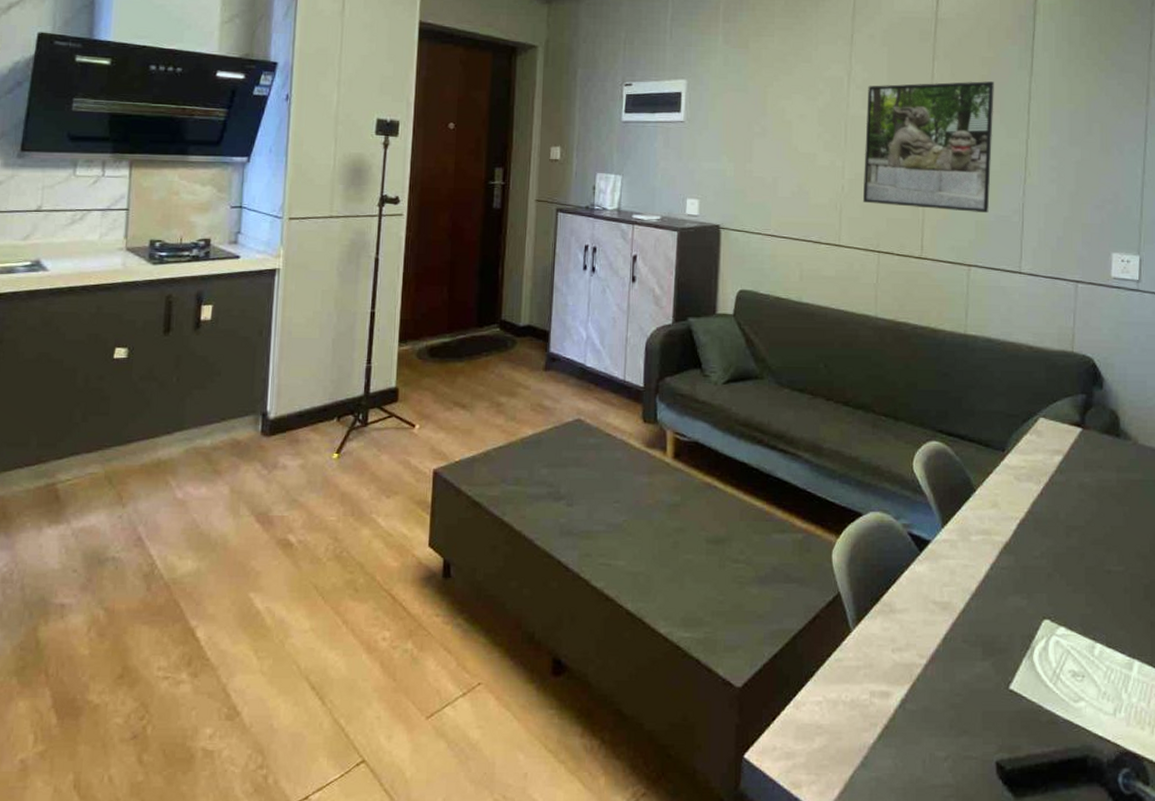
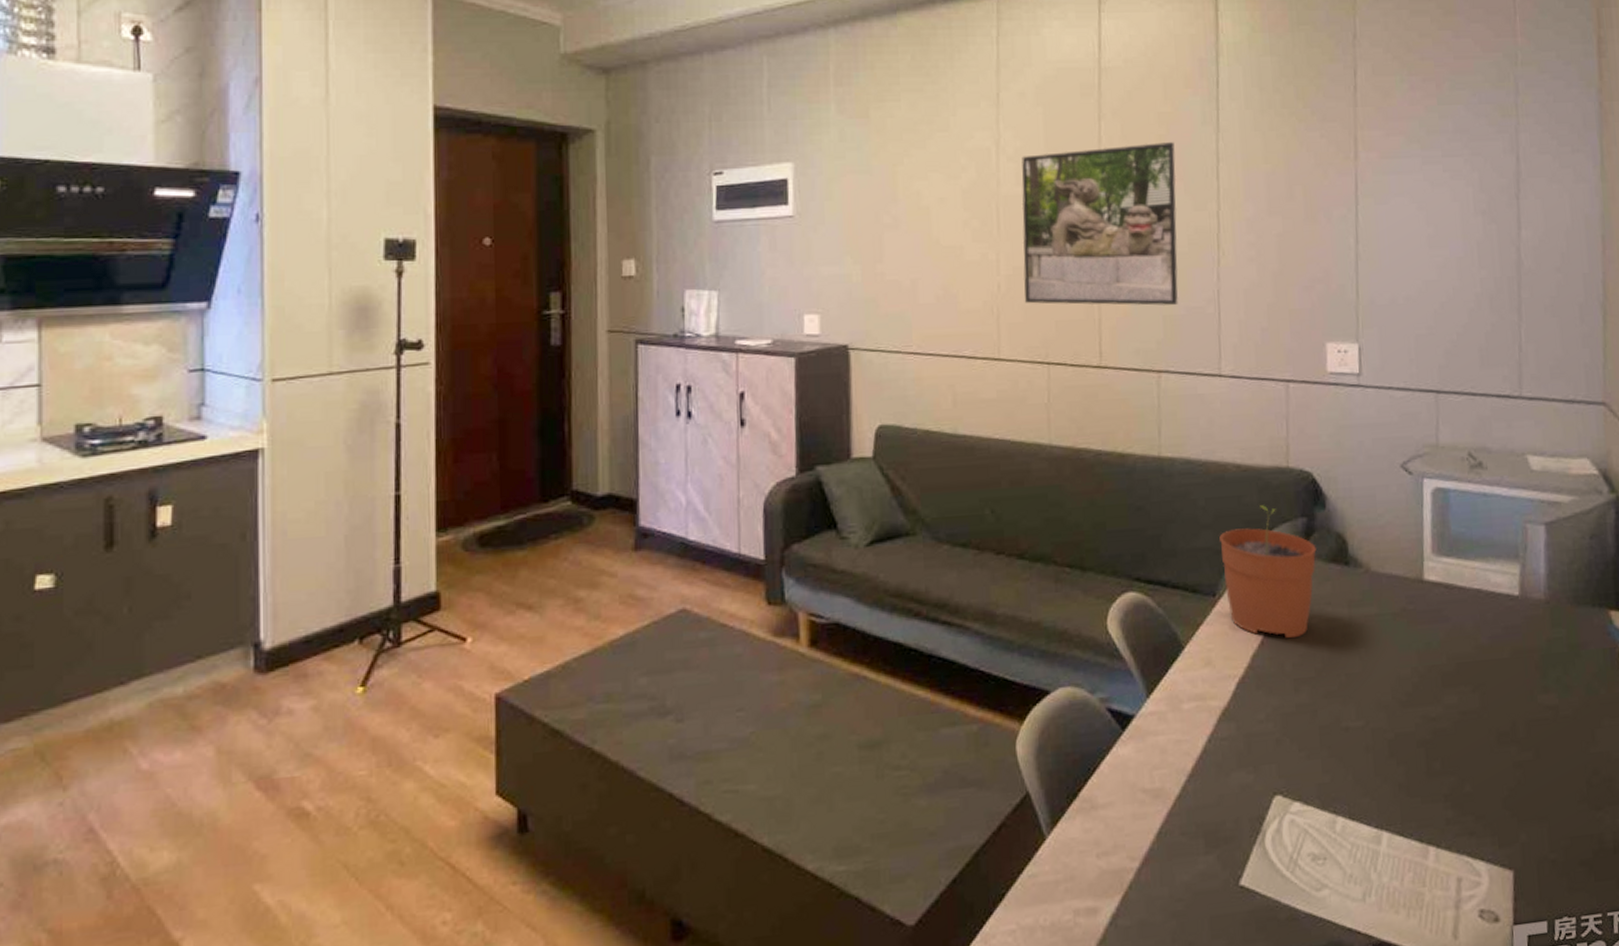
plant pot: none [1011,381,1093,492] -> present [1219,505,1317,638]

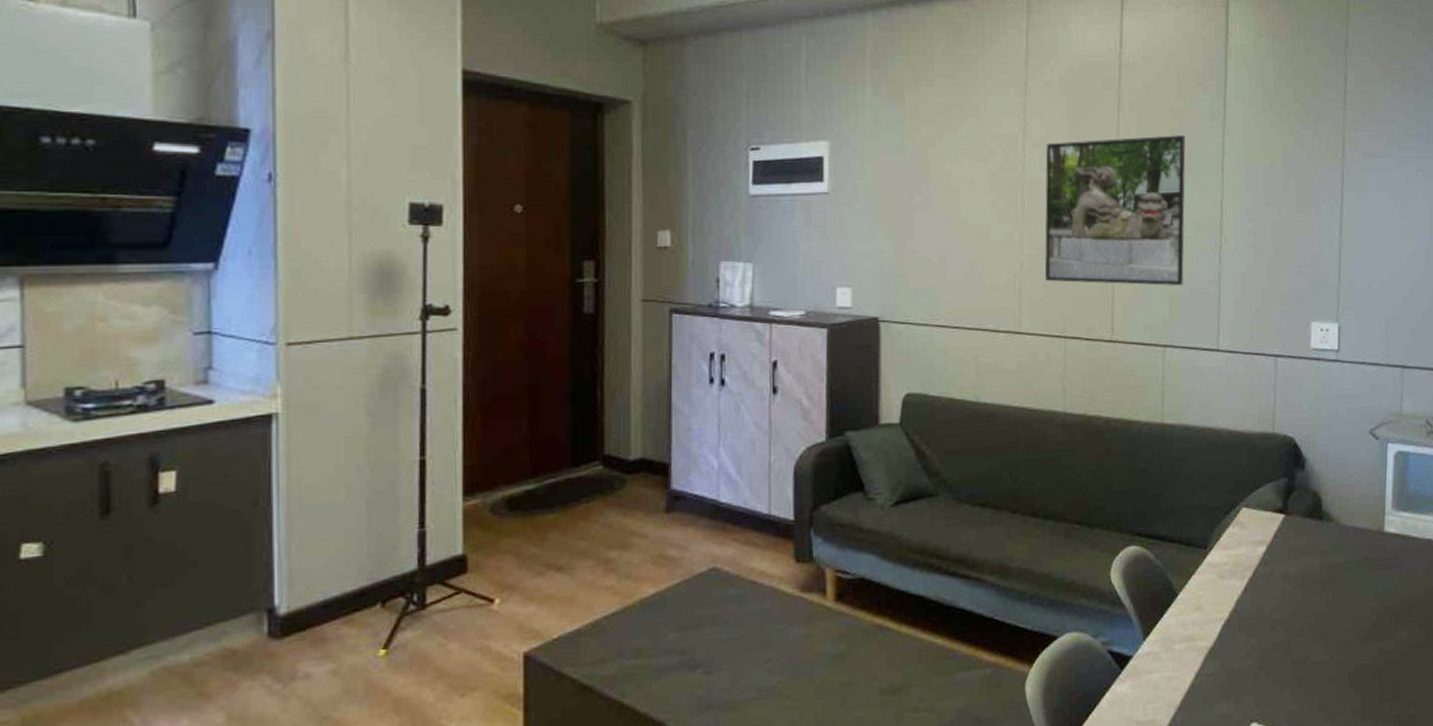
plant pot: present [1219,505,1317,638] -> none [1212,467,1295,584]

